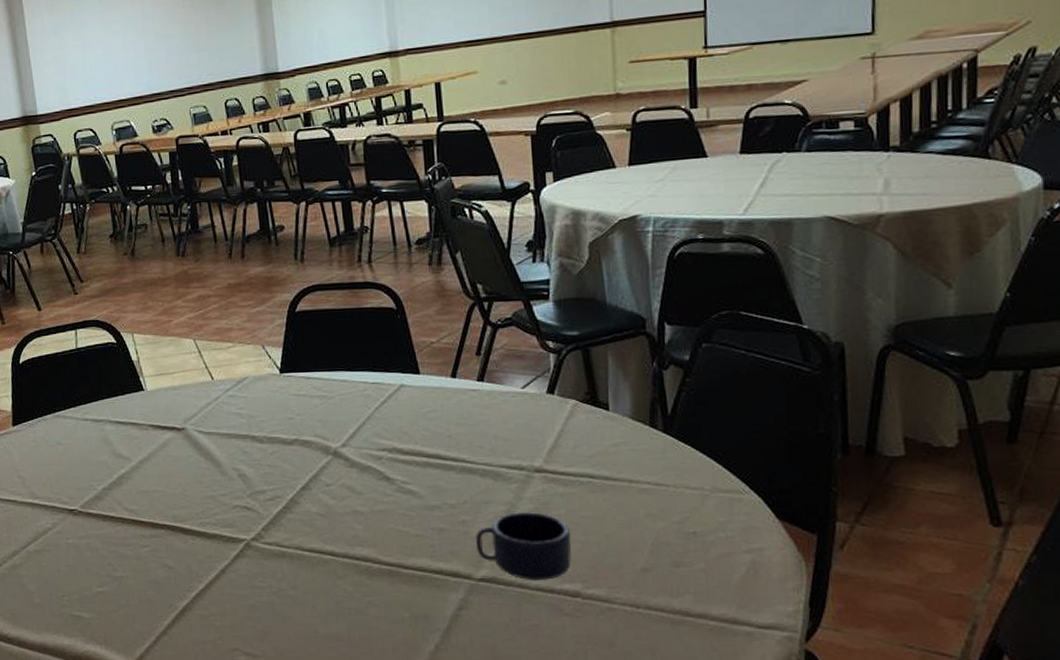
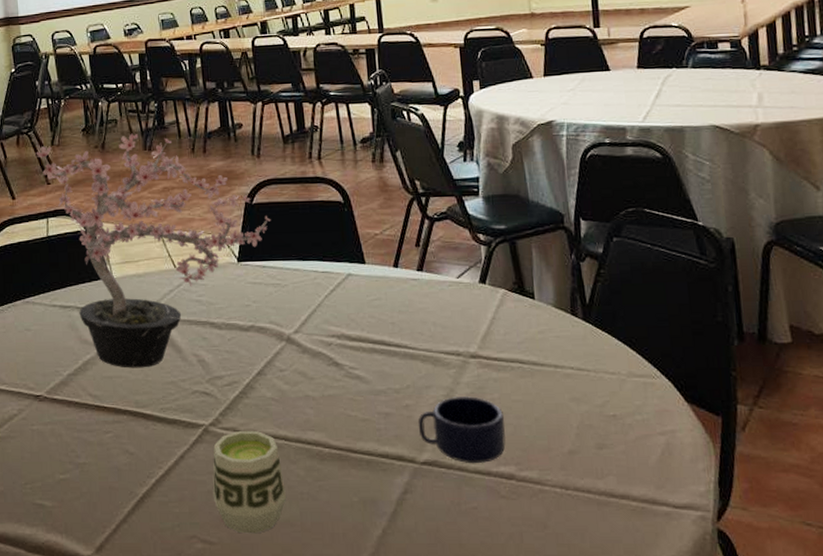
potted plant: none [61,238,316,483] -> present [36,133,271,368]
cup: none [255,545,334,648] -> present [212,430,287,534]

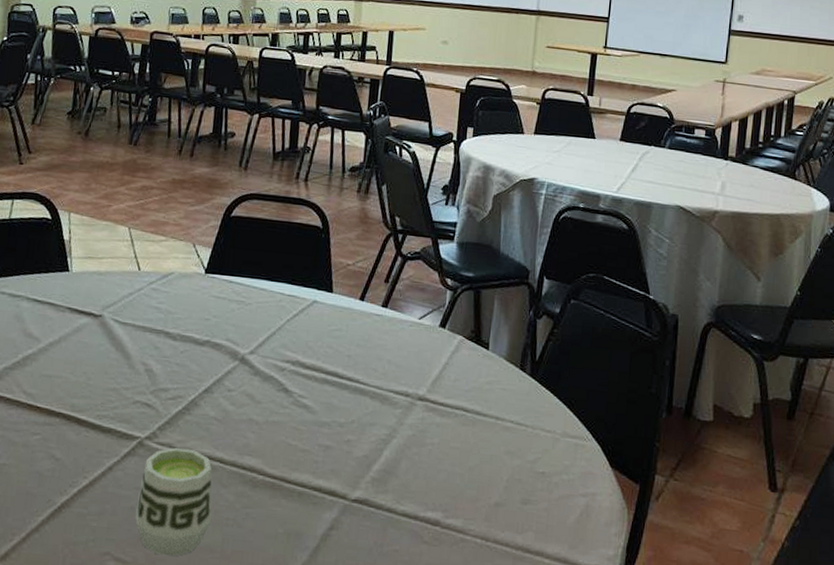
potted plant: present [36,133,271,368] -> none [13,123,247,371]
mug: present [418,395,506,464] -> none [356,437,441,507]

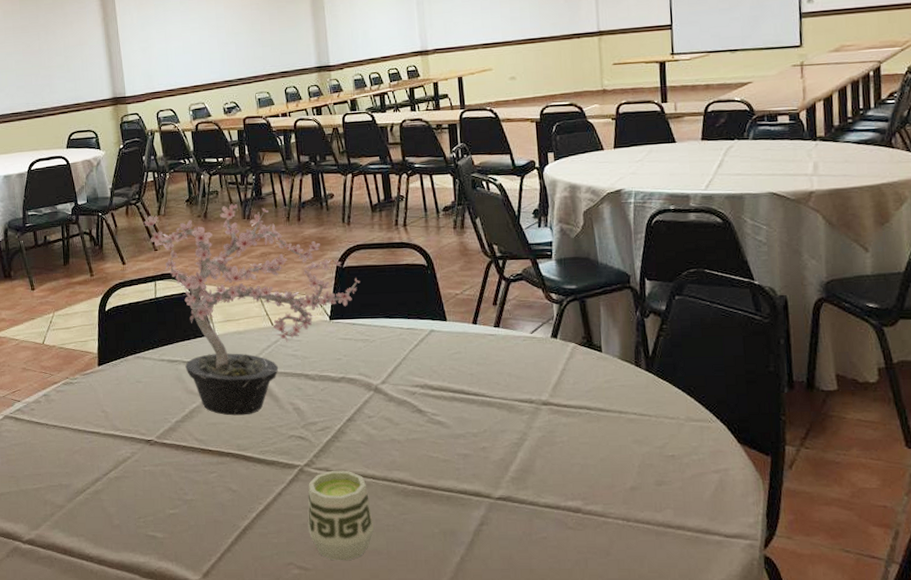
potted plant: none [13,123,247,371] -> present [143,203,360,416]

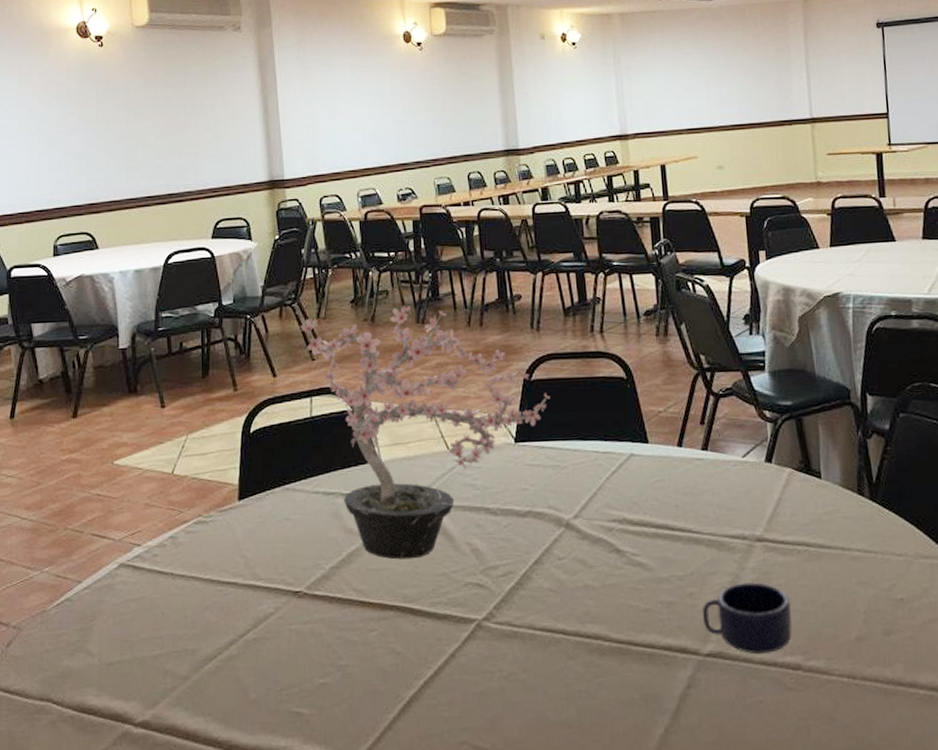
cup: present [307,470,375,561] -> none [485,624,565,738]
mug: none [494,438,573,499] -> present [703,581,792,655]

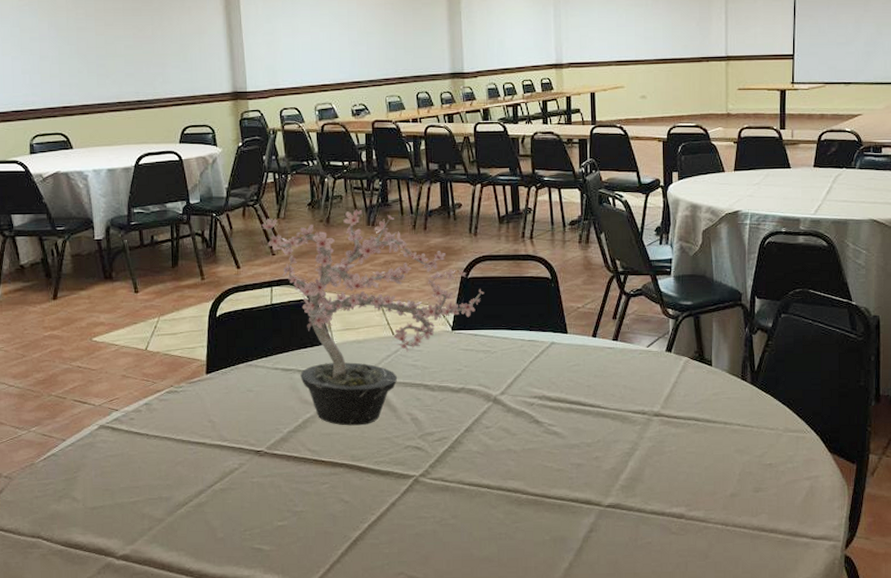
mug: present [703,581,792,655] -> none [606,448,680,506]

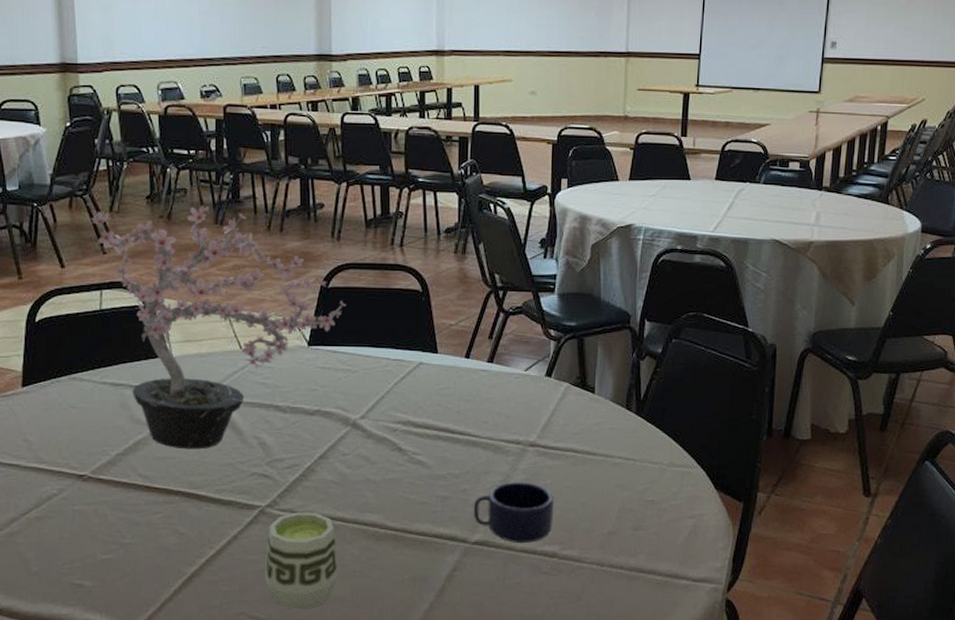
cup: none [420,480,487,570] -> present [264,511,340,610]
mug: none [606,448,680,506] -> present [474,481,555,544]

